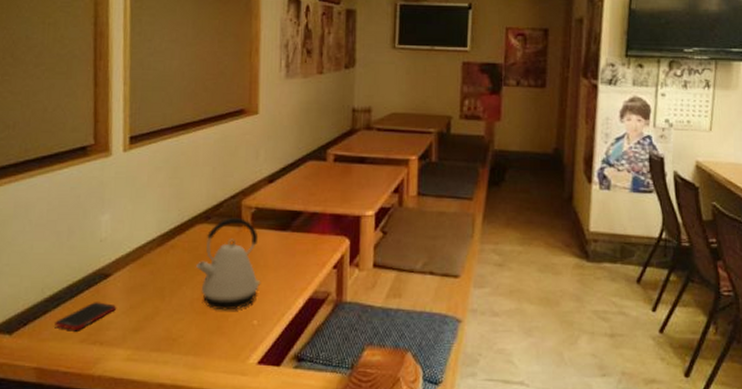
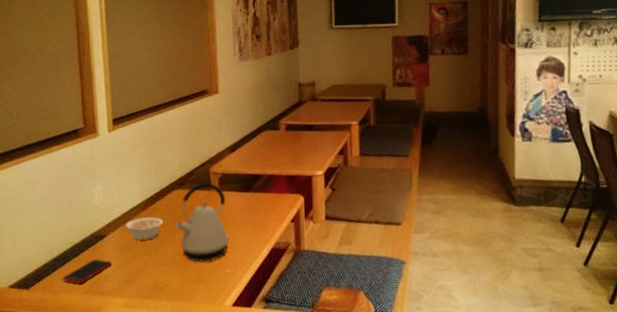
legume: none [136,255,182,281] -> present [125,217,163,240]

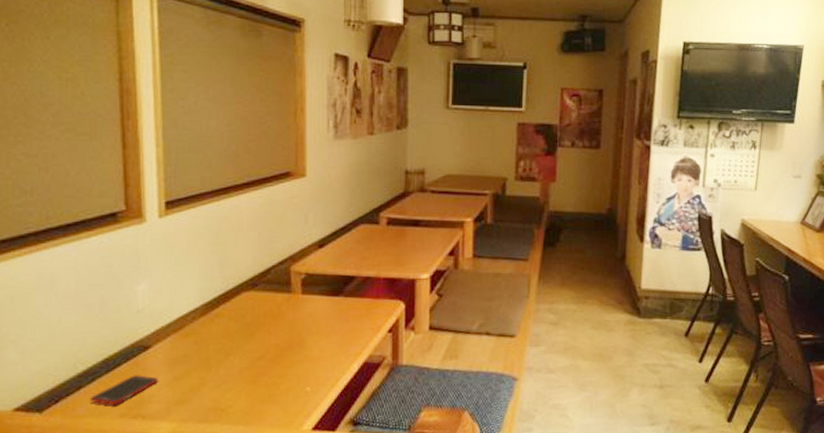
legume: present [125,217,163,240] -> none [178,324,228,352]
kettle: present [175,182,231,262] -> none [244,283,314,379]

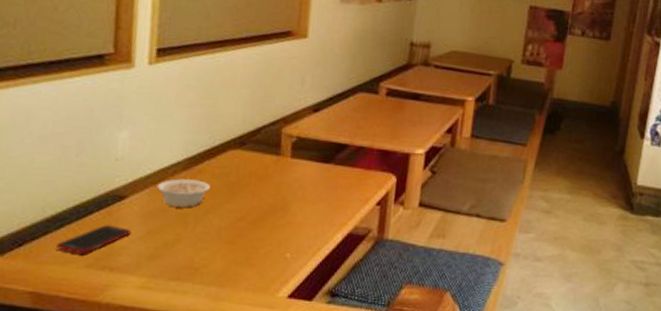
legume: none [178,324,228,352] -> present [157,179,210,207]

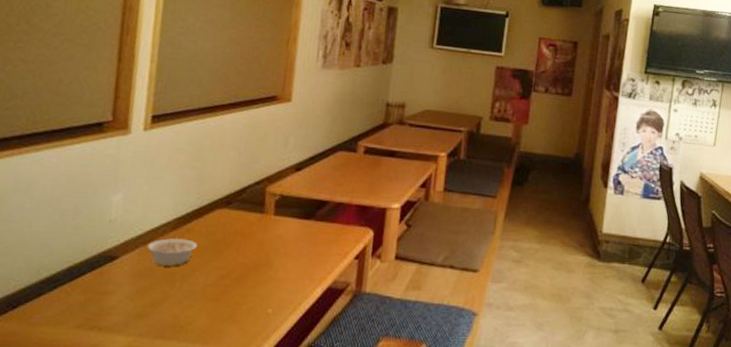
cell phone: present [56,225,132,254] -> none [49,285,122,315]

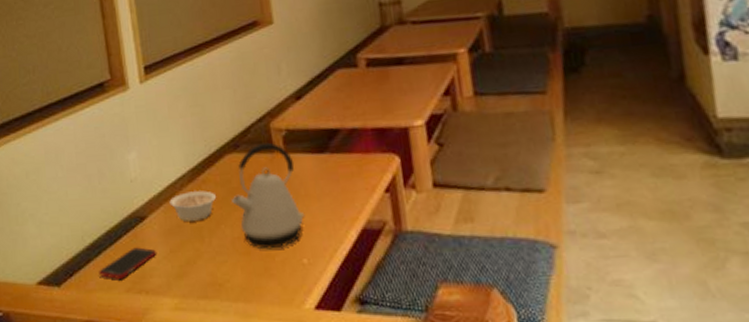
cell phone: none [49,285,122,315] -> present [99,247,157,279]
kettle: none [212,203,281,298] -> present [232,142,305,250]

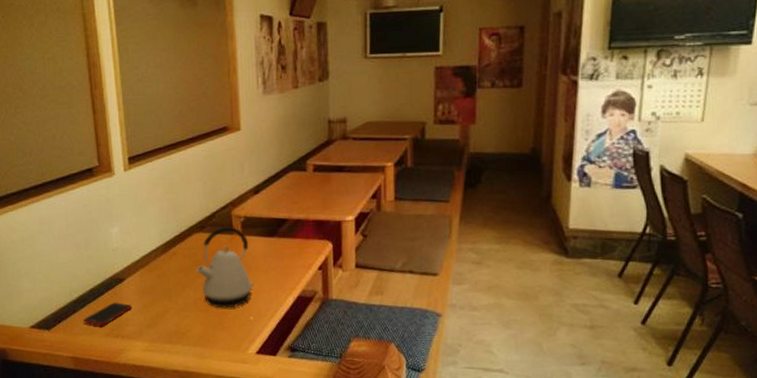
legume: present [169,190,216,221] -> none [145,261,183,284]

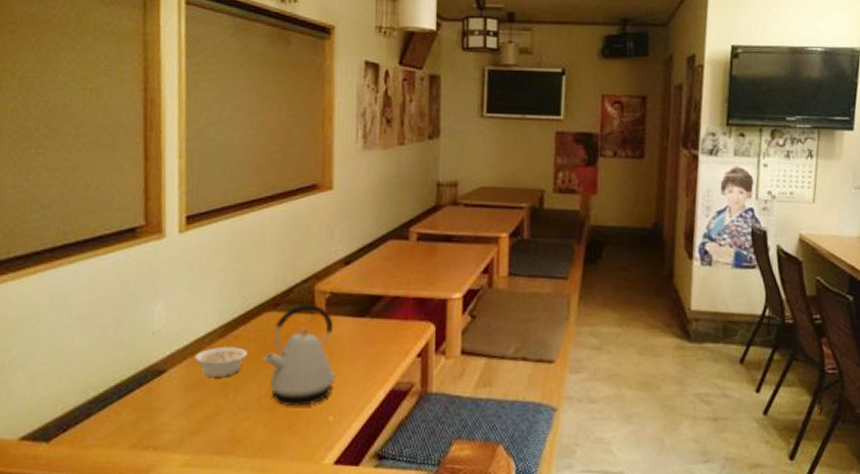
cell phone: present [83,302,133,326] -> none [100,402,173,435]
legume: none [145,261,183,284] -> present [194,347,247,377]

